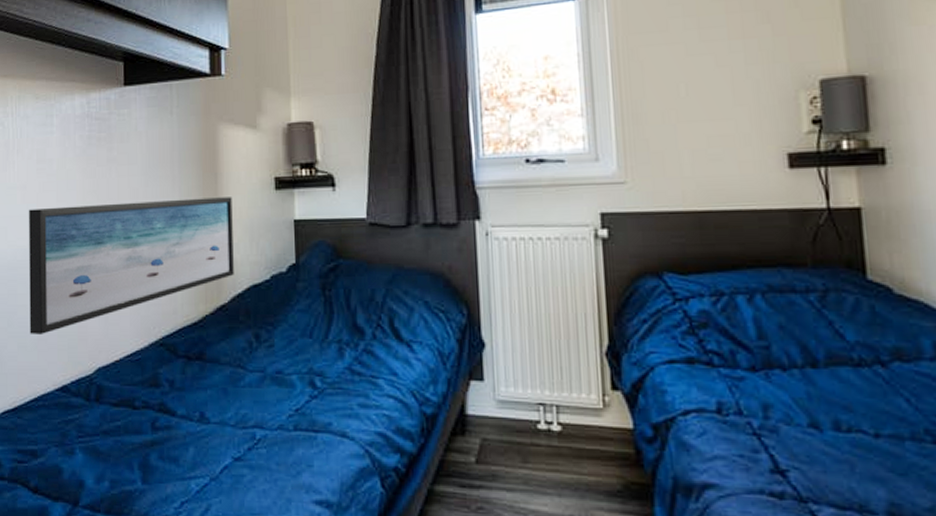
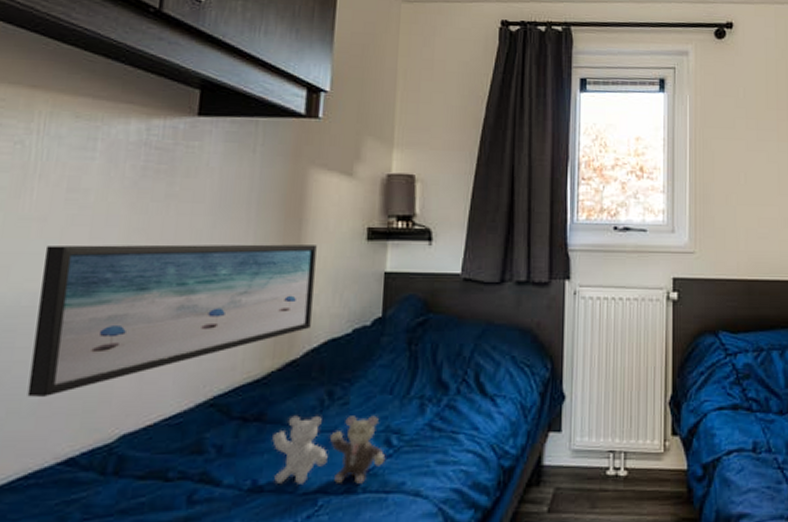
teddy bear: none [213,356,312,422] -> present [272,415,386,484]

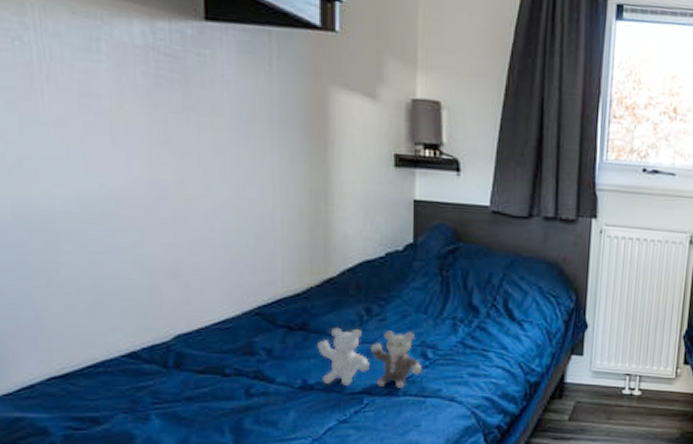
wall art: present [27,244,317,397] -> none [69,152,344,297]

